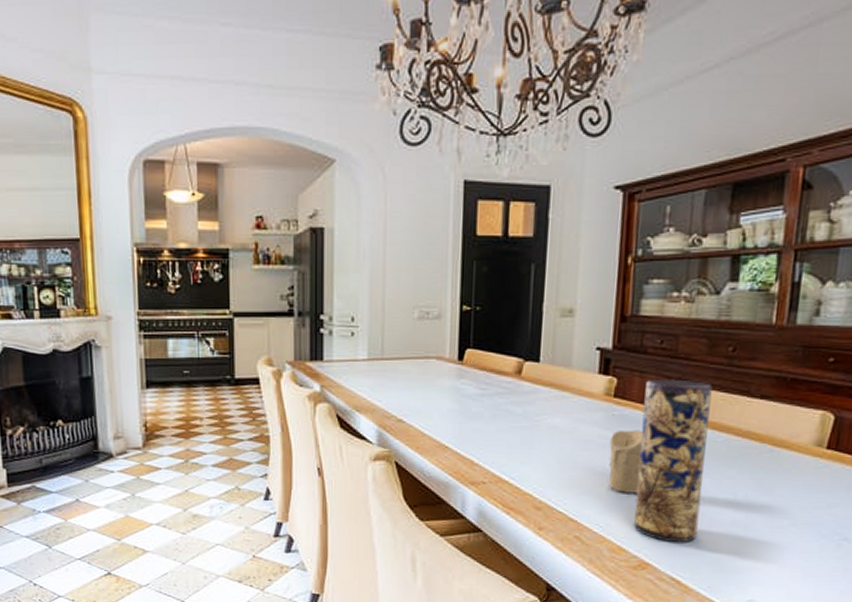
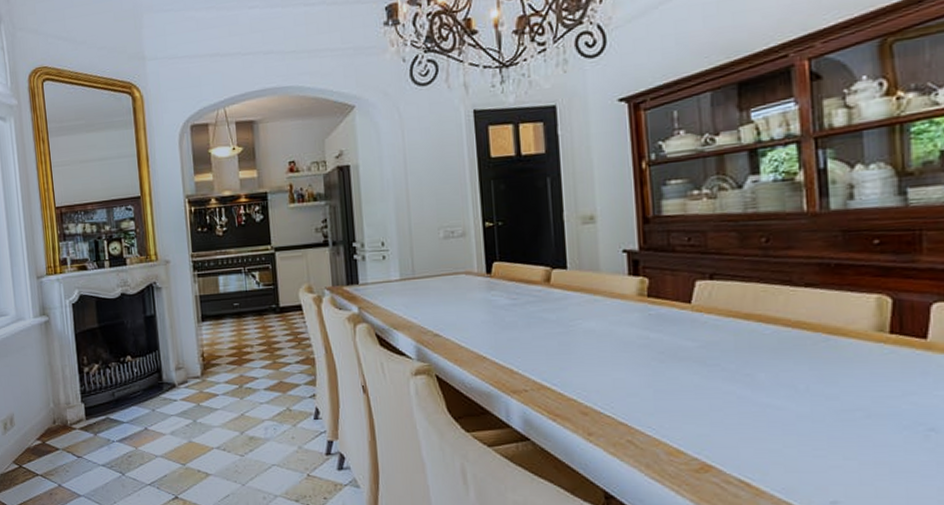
candle: present [609,430,643,493] -> none [650,328,689,393]
vase: present [634,379,713,542] -> none [679,274,760,441]

